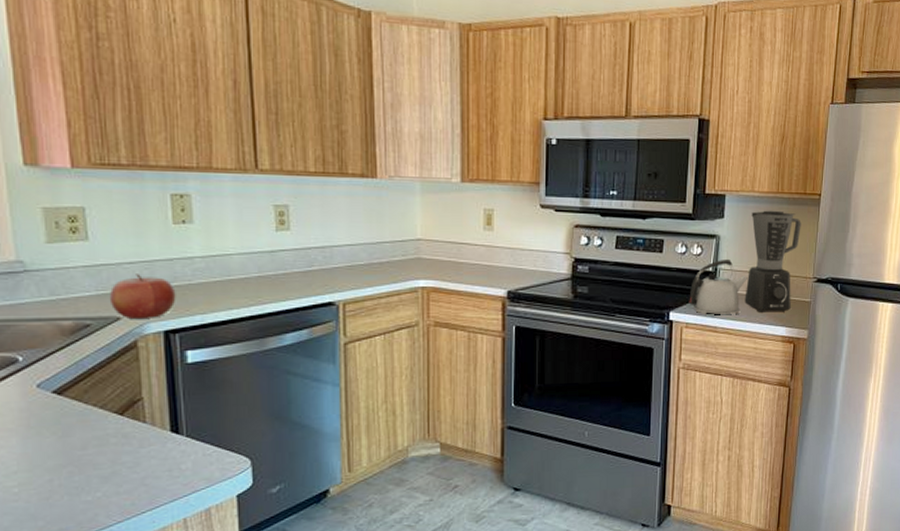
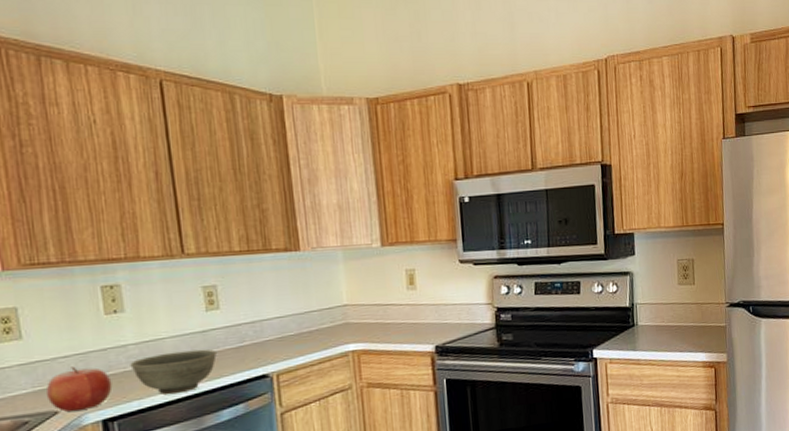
bowl: none [195,269,285,313] -> present [130,349,218,395]
kettle: present [689,258,747,314] -> none [610,293,664,349]
blender: present [744,210,801,314] -> none [660,243,709,342]

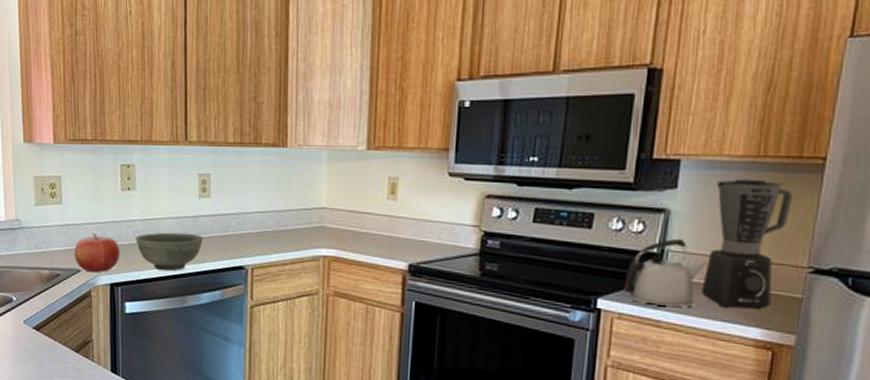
kettle: none [610,293,664,349] -> present [623,238,707,307]
blender: none [660,243,709,342] -> present [701,178,793,311]

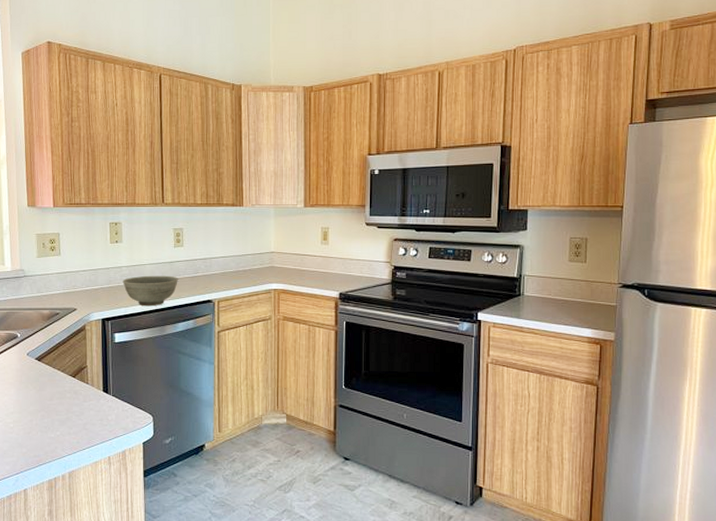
fruit: present [73,233,121,273] -> none [70,278,110,311]
kettle: present [623,238,707,307] -> none [495,266,551,316]
blender: present [701,178,793,311] -> none [549,222,604,316]

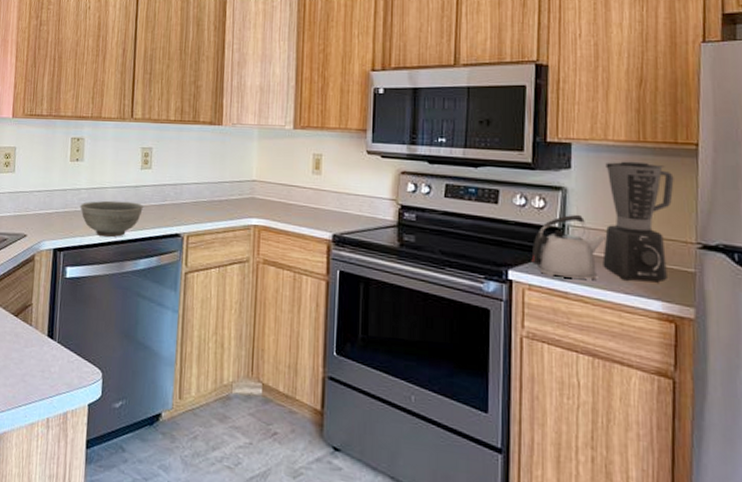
kettle: none [495,266,551,316] -> present [531,214,605,280]
blender: none [549,222,604,316] -> present [602,161,674,284]

